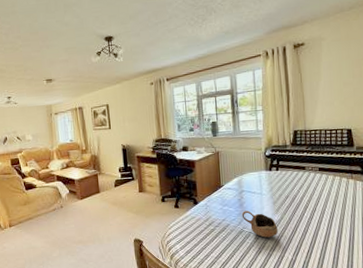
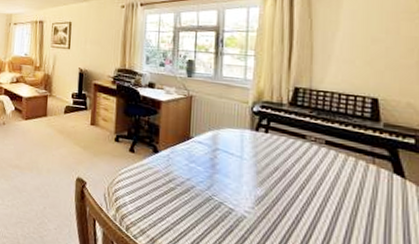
cup: present [241,210,278,238] -> none [212,174,259,216]

